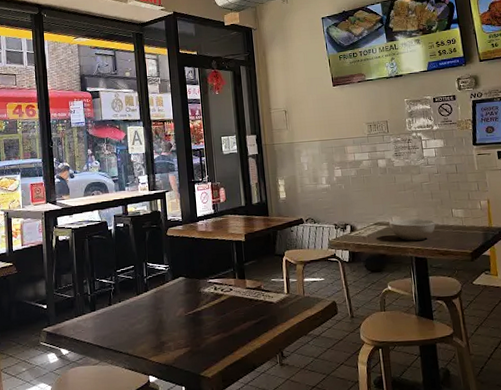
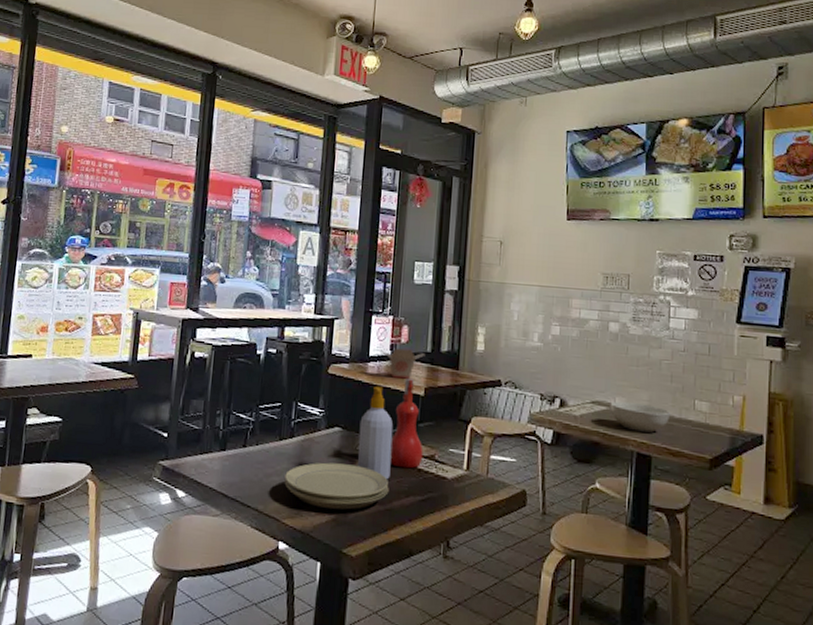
plate: none [146,304,230,344] -> present [284,462,389,511]
soap bottle: none [198,239,229,312] -> present [357,386,394,480]
takeout container: none [205,206,241,231] -> present [379,348,426,379]
spray bottle: none [225,228,252,301] -> present [389,377,423,469]

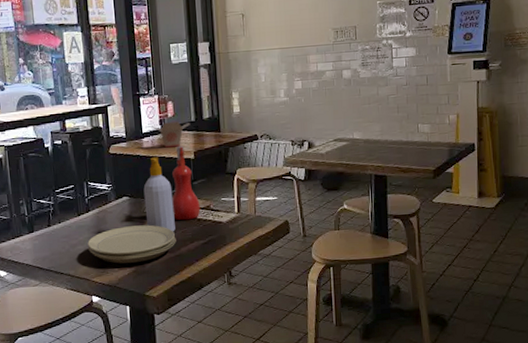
bowl: present [610,401,671,433] -> none [349,134,400,158]

